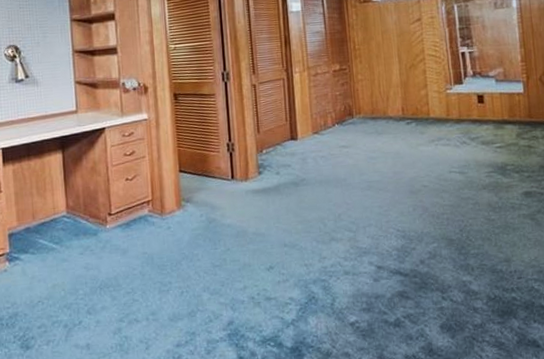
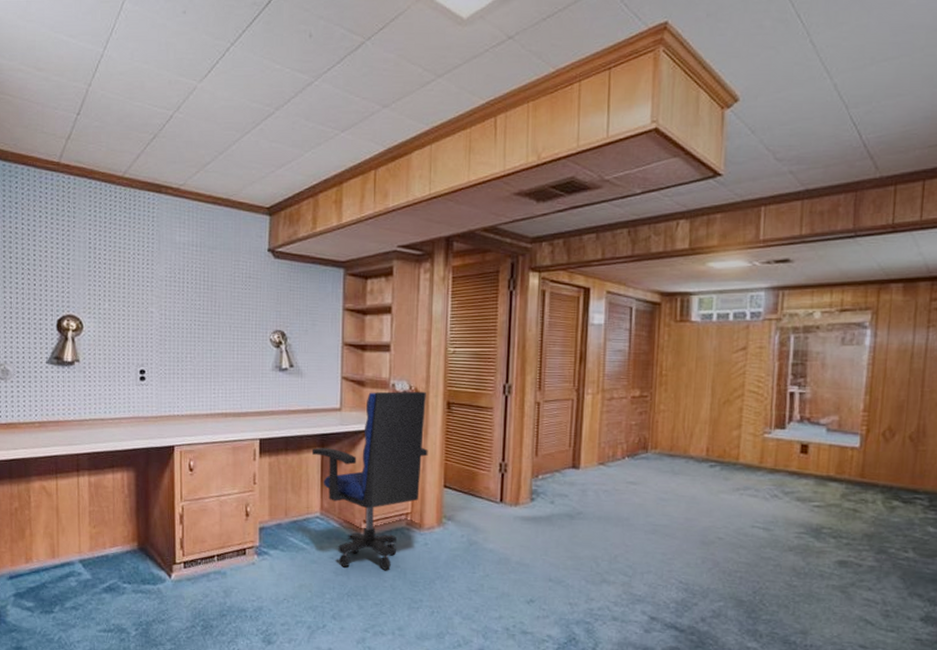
office chair: none [53,86,162,262] -> present [311,391,428,570]

